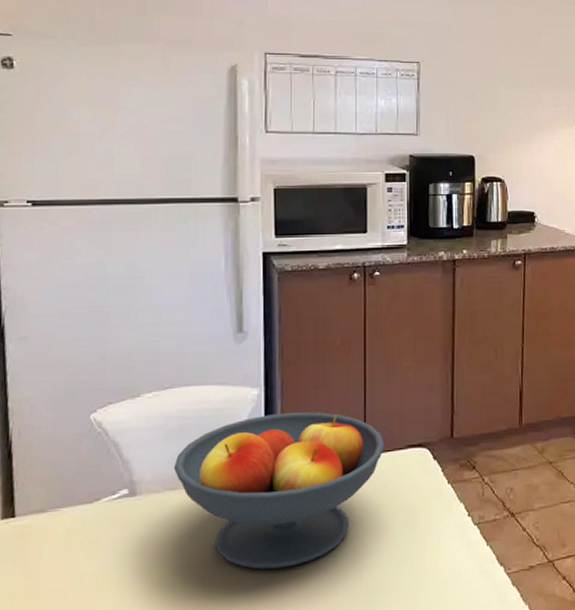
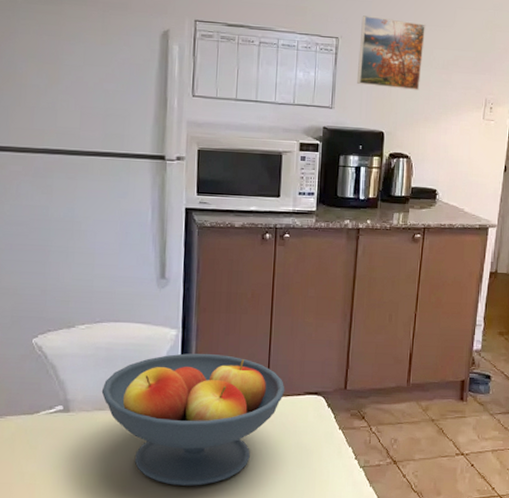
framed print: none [441,38,511,111] -> present [356,15,426,90]

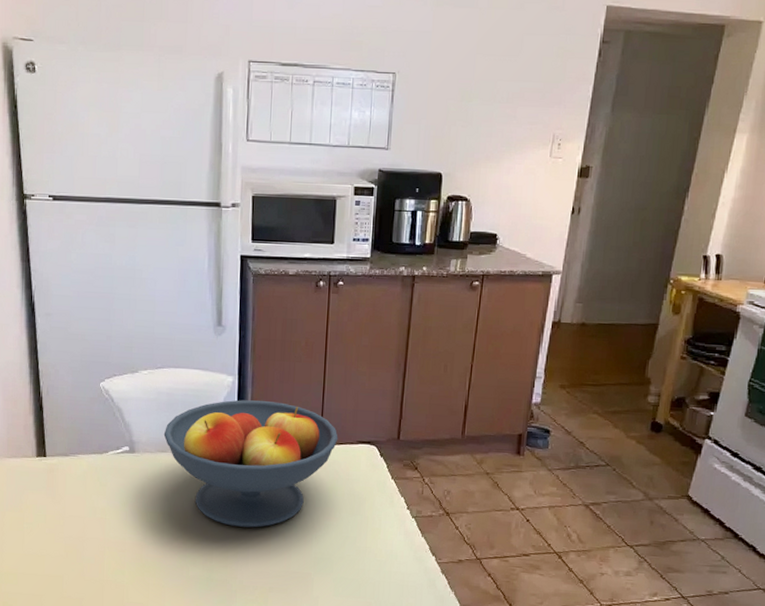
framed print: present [356,15,426,90] -> none [414,48,490,127]

